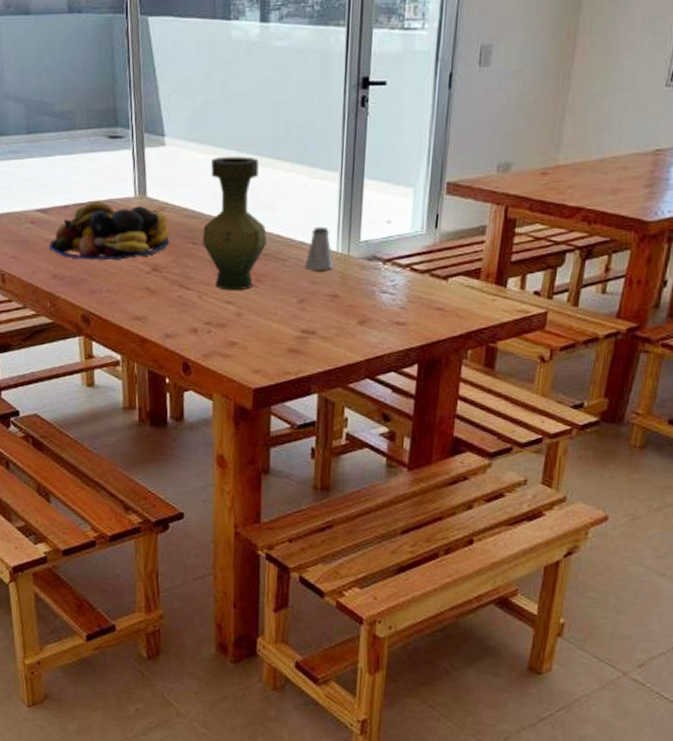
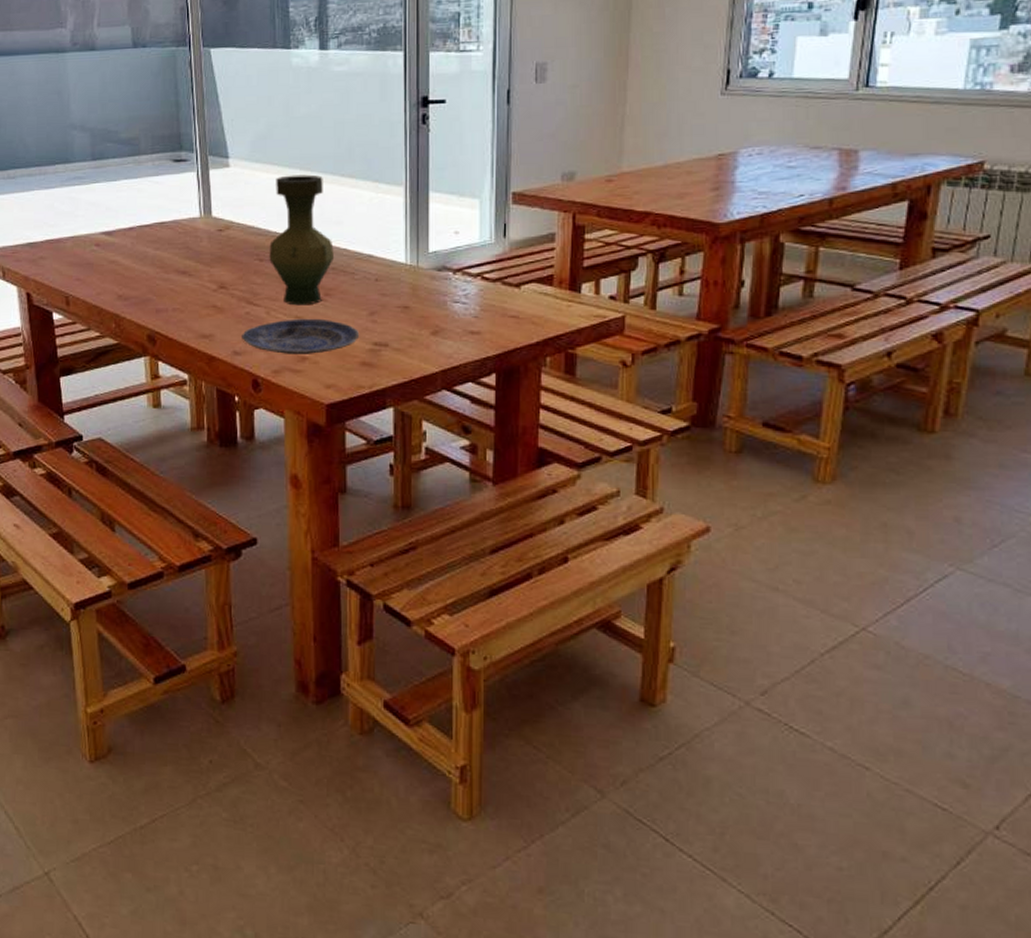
fruit bowl: present [49,201,170,261] -> none [114,222,236,280]
plate: none [174,303,289,339] -> present [242,318,360,354]
saltshaker: present [306,226,334,270] -> none [375,239,404,282]

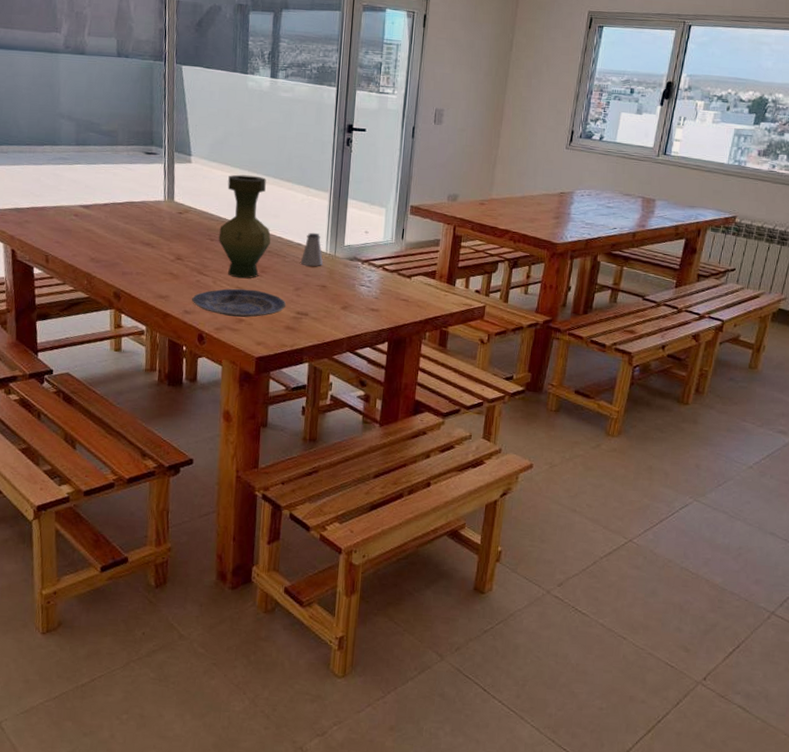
saltshaker: none [375,239,404,282] -> present [301,232,324,266]

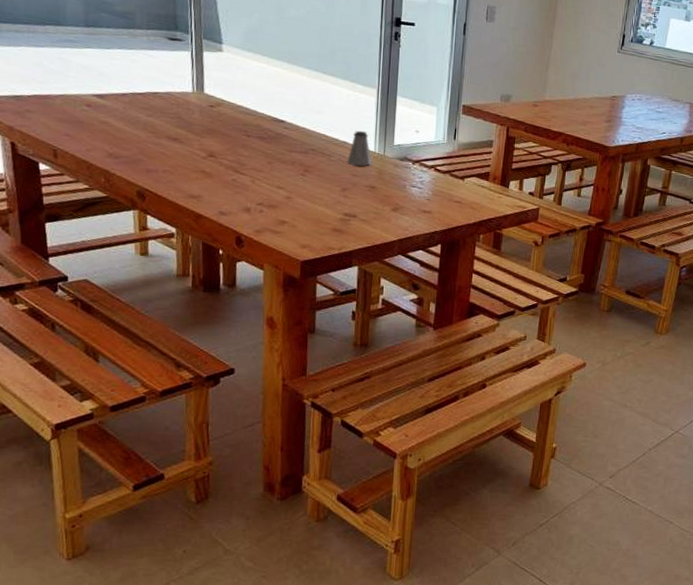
plate: present [192,288,287,317] -> none [228,188,333,219]
vase: present [218,174,271,279] -> none [256,66,315,178]

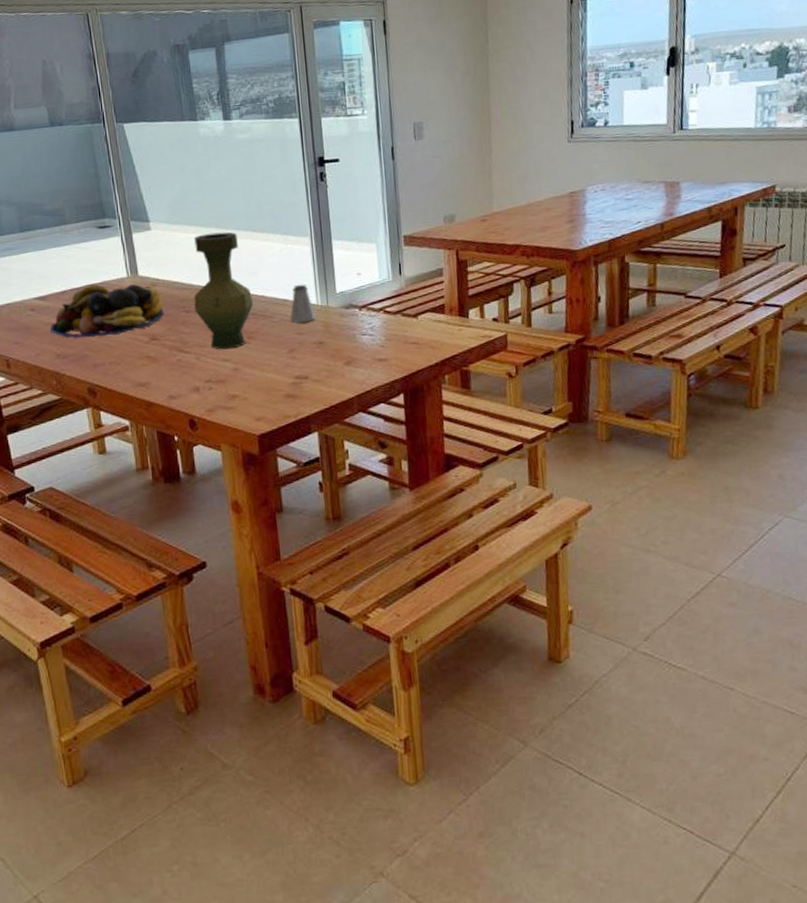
fruit bowl: none [105,92,226,145] -> present [50,284,165,338]
vase: none [256,66,315,178] -> present [194,231,254,350]

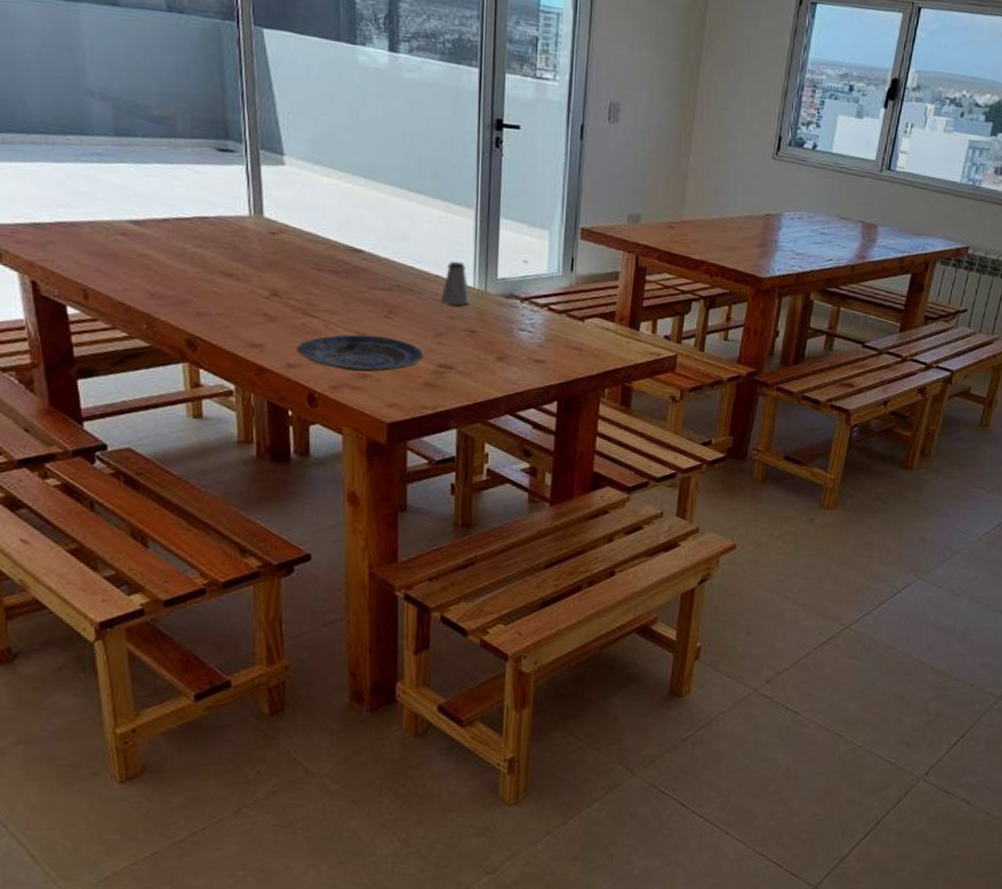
fruit bowl: present [50,284,165,338] -> none [145,217,291,282]
plate: none [176,359,283,394] -> present [297,334,425,372]
vase: present [194,231,254,350] -> none [328,182,400,322]

